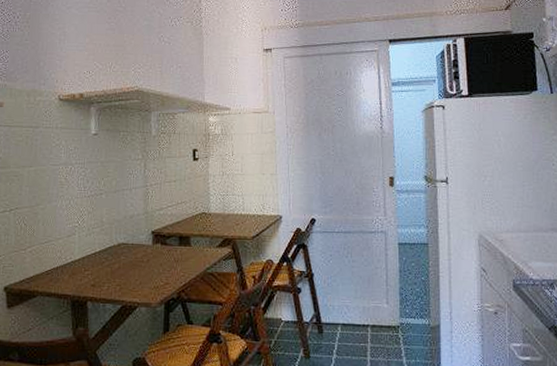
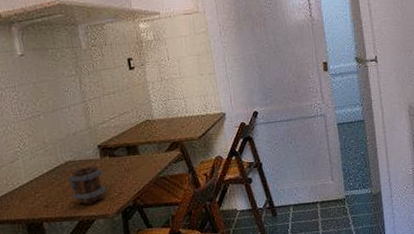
mug: none [119,251,153,291] -> present [68,166,106,205]

